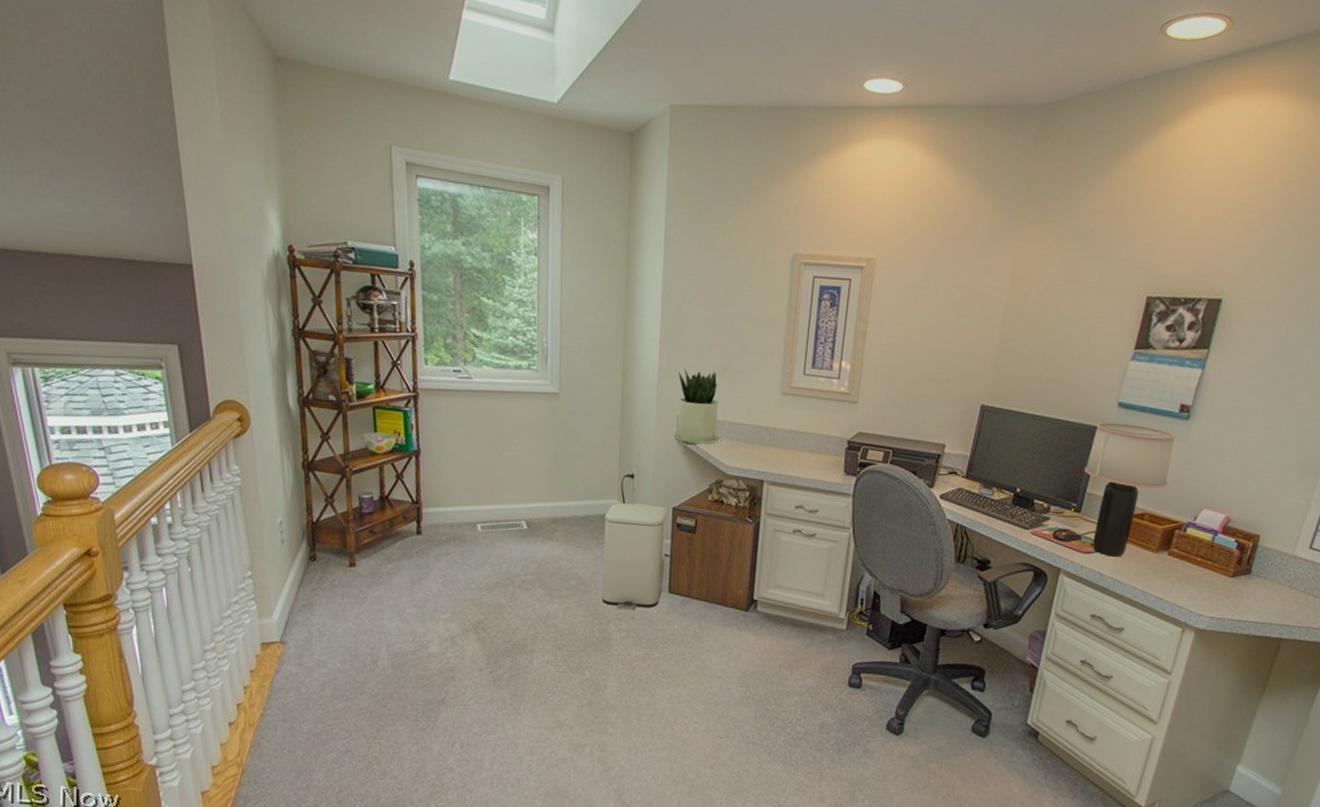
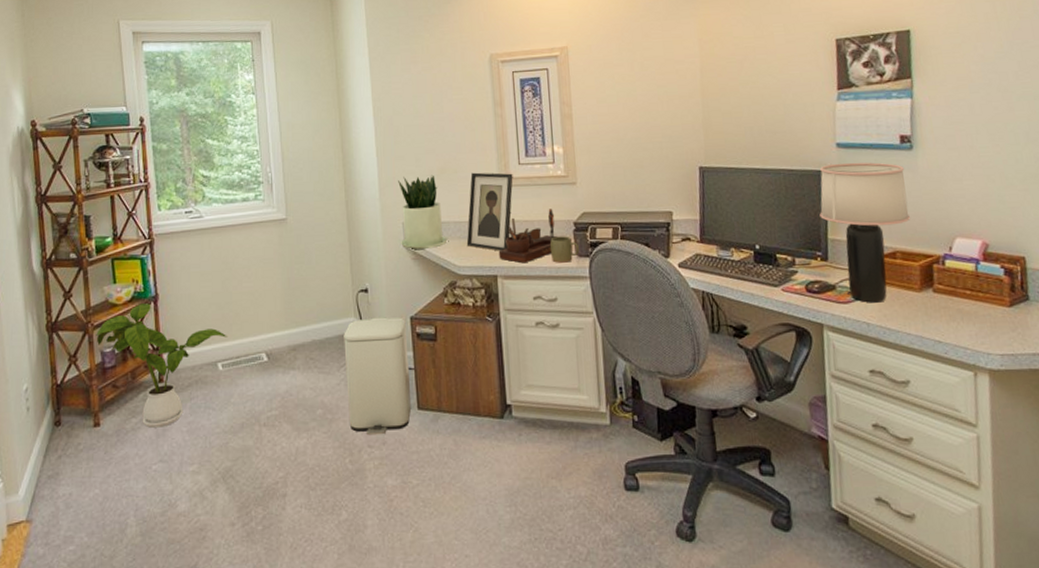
house plant: none [354,456,489,576] -> present [96,303,227,428]
picture frame: none [738,375,796,458] -> present [466,172,513,251]
desk organizer: none [768,423,842,473] -> present [498,209,572,264]
mug: none [819,451,849,478] -> present [549,236,580,263]

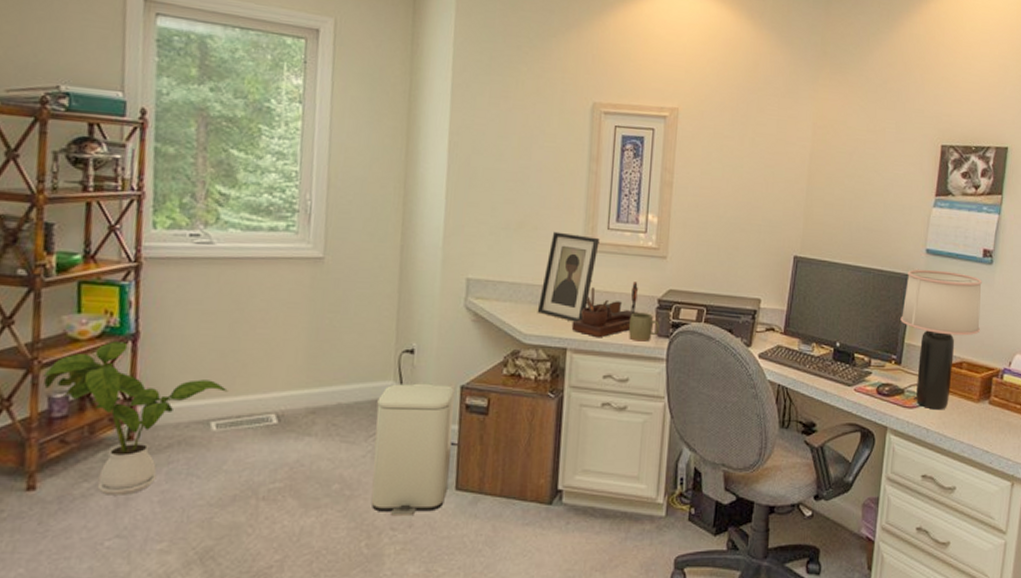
planter: present [398,175,448,249] -> none [461,225,517,311]

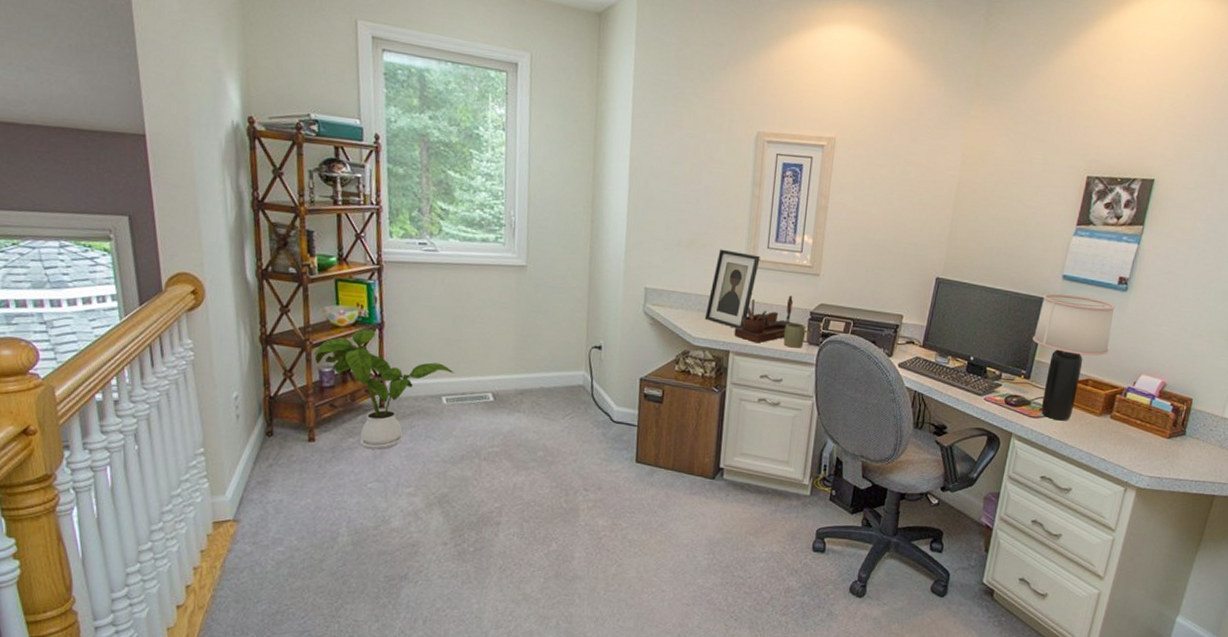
pedal bin: present [370,383,455,517] -> none [568,374,635,481]

